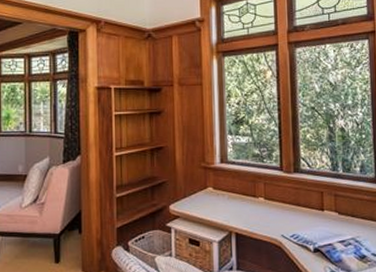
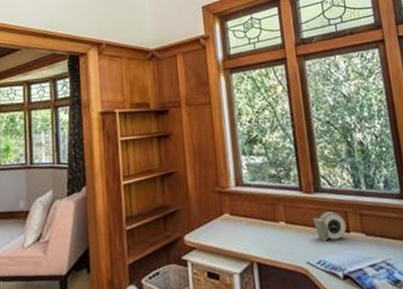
alarm clock: none [290,191,321,218] -> present [312,211,347,242]

